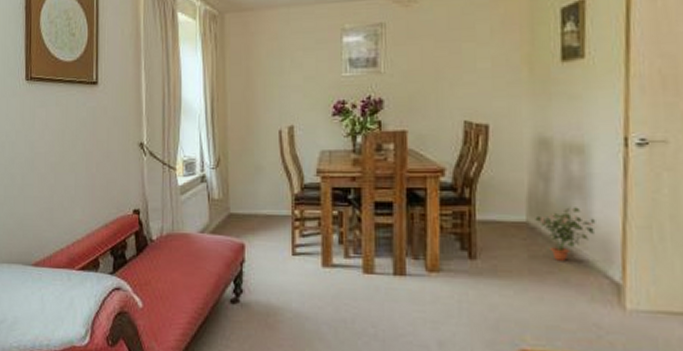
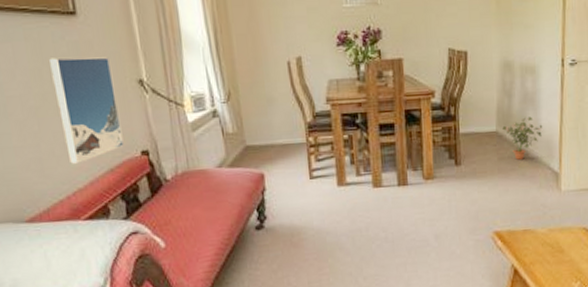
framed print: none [71,121,120,216] -> present [49,57,124,164]

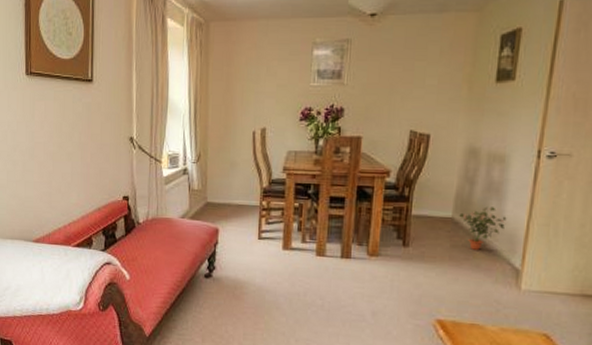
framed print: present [49,57,124,164] -> none [68,115,112,200]

